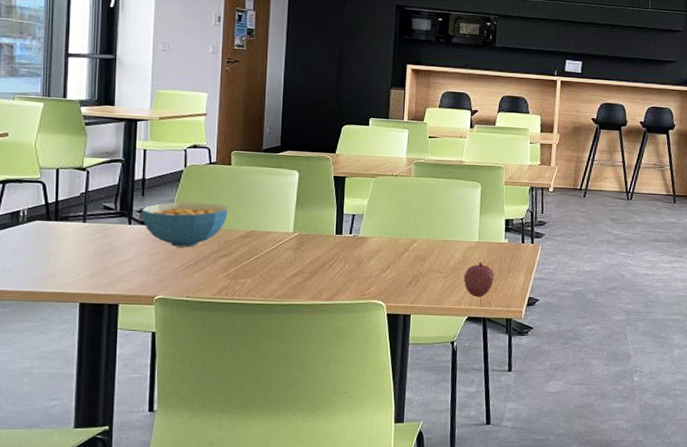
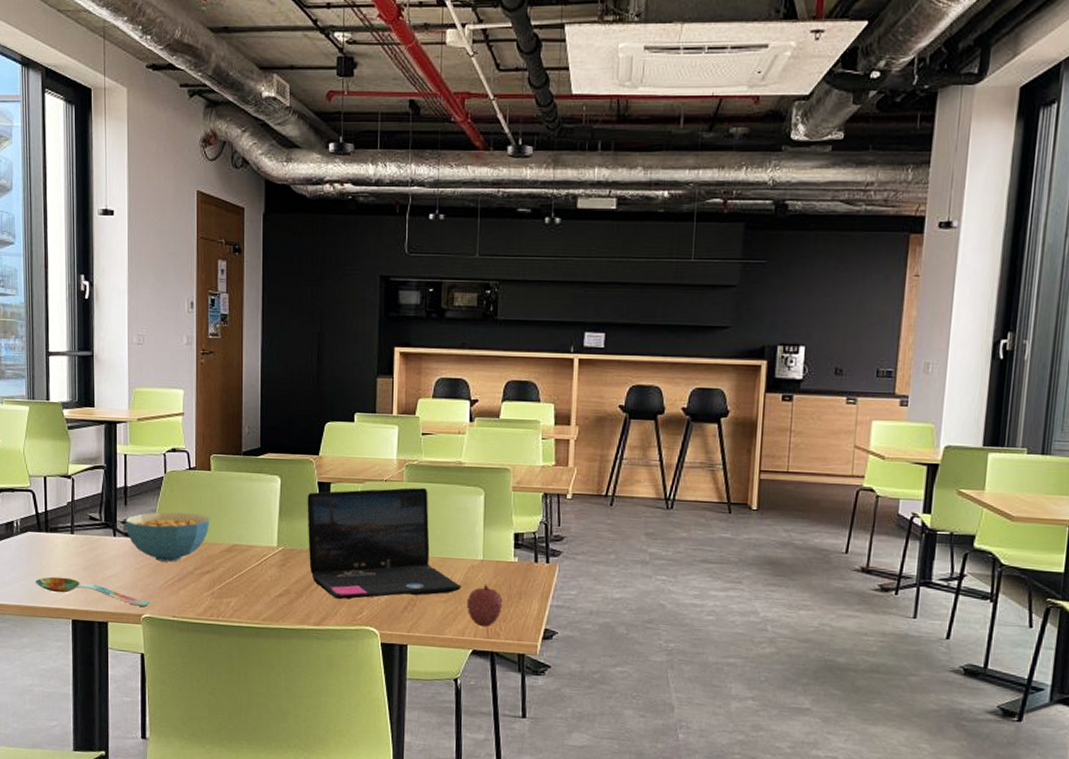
spoon: none [40,263,164,289] -> present [35,576,150,607]
laptop: none [322,181,460,277] -> present [307,487,462,599]

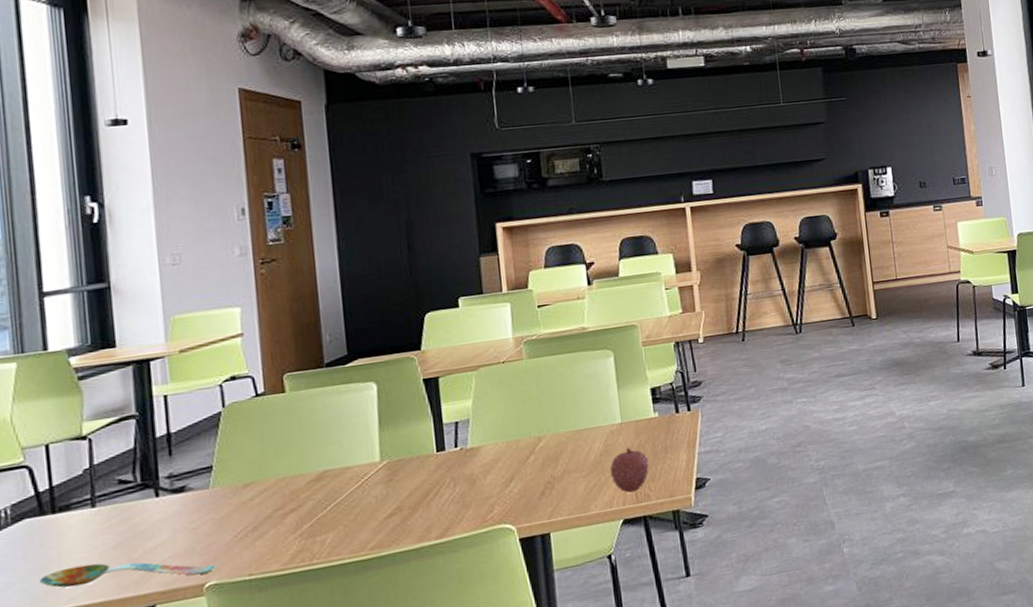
cereal bowl: present [125,512,210,562] -> none [171,445,290,514]
laptop: present [307,487,462,599] -> none [411,362,603,503]

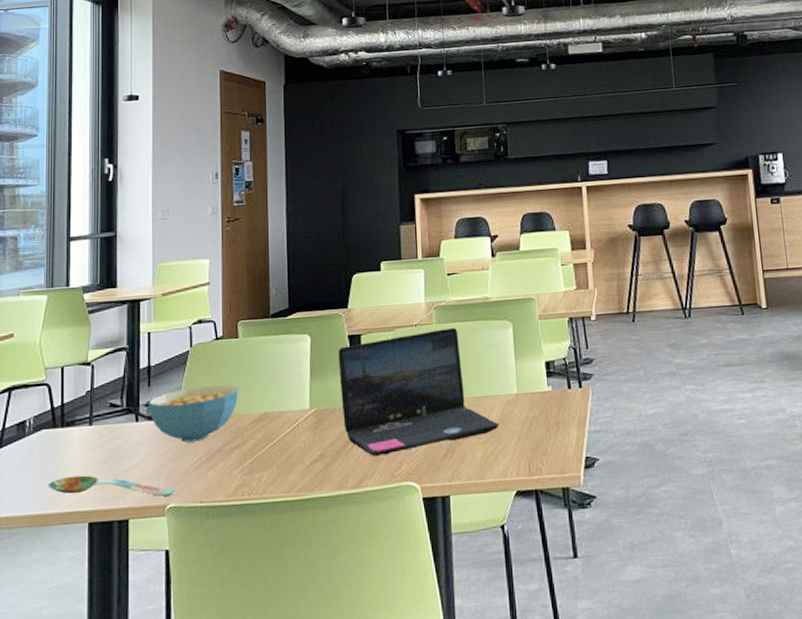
cereal bowl: none [171,445,290,514] -> present [149,385,239,443]
laptop: none [411,362,603,503] -> present [338,328,499,456]
fruit: present [610,446,649,493] -> none [505,418,542,465]

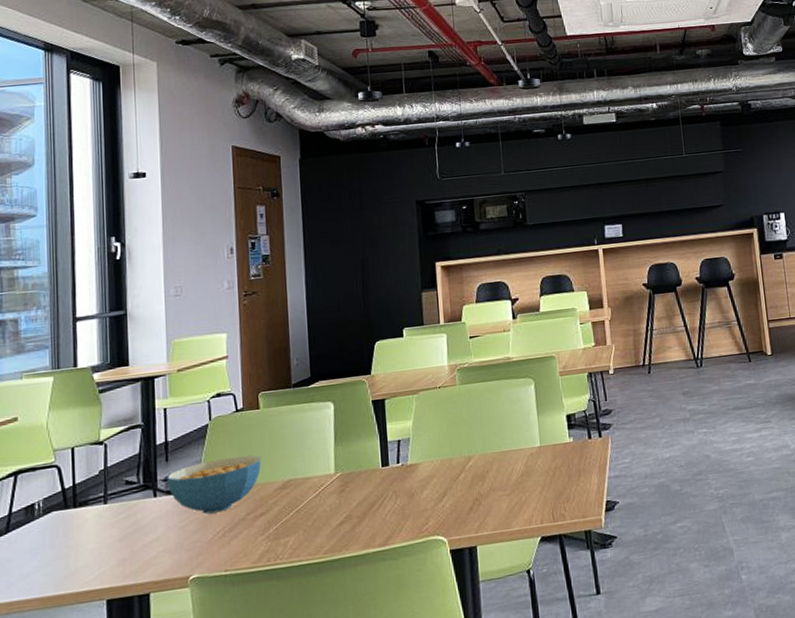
spoon: present [47,475,176,496] -> none [61,553,198,574]
laptop: present [338,328,499,456] -> none [362,388,523,514]

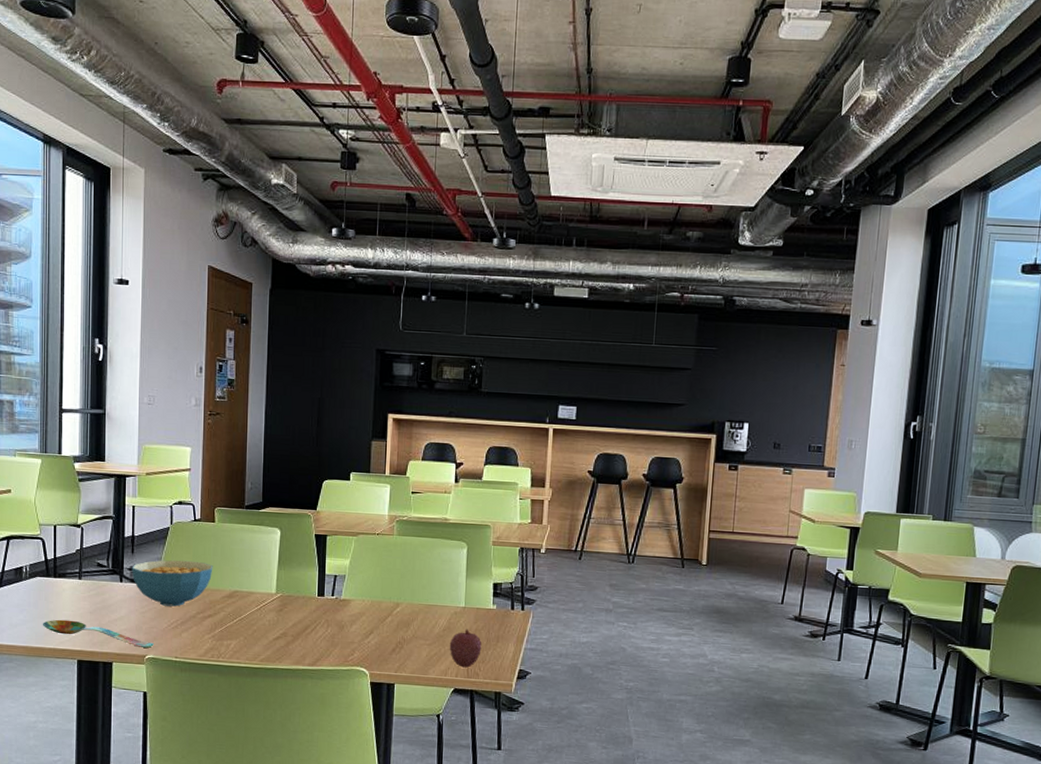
spoon: none [61,553,198,574] -> present [42,619,154,648]
fruit: none [529,469,564,512] -> present [449,628,482,668]

